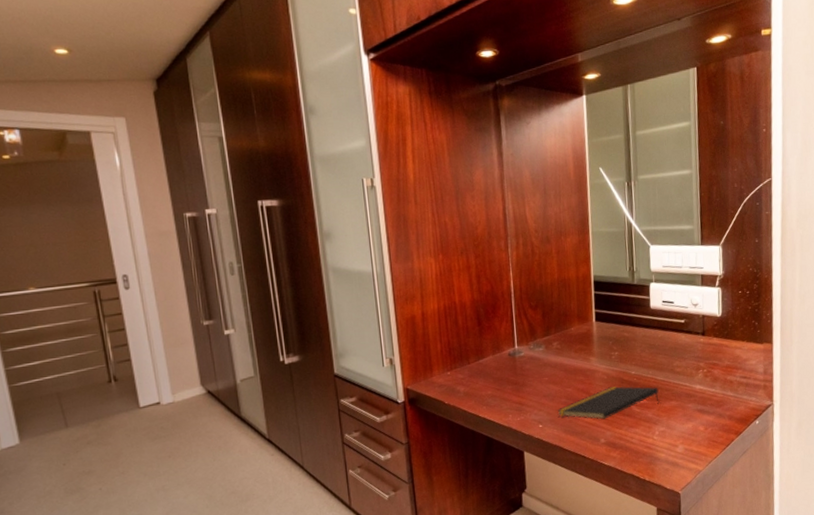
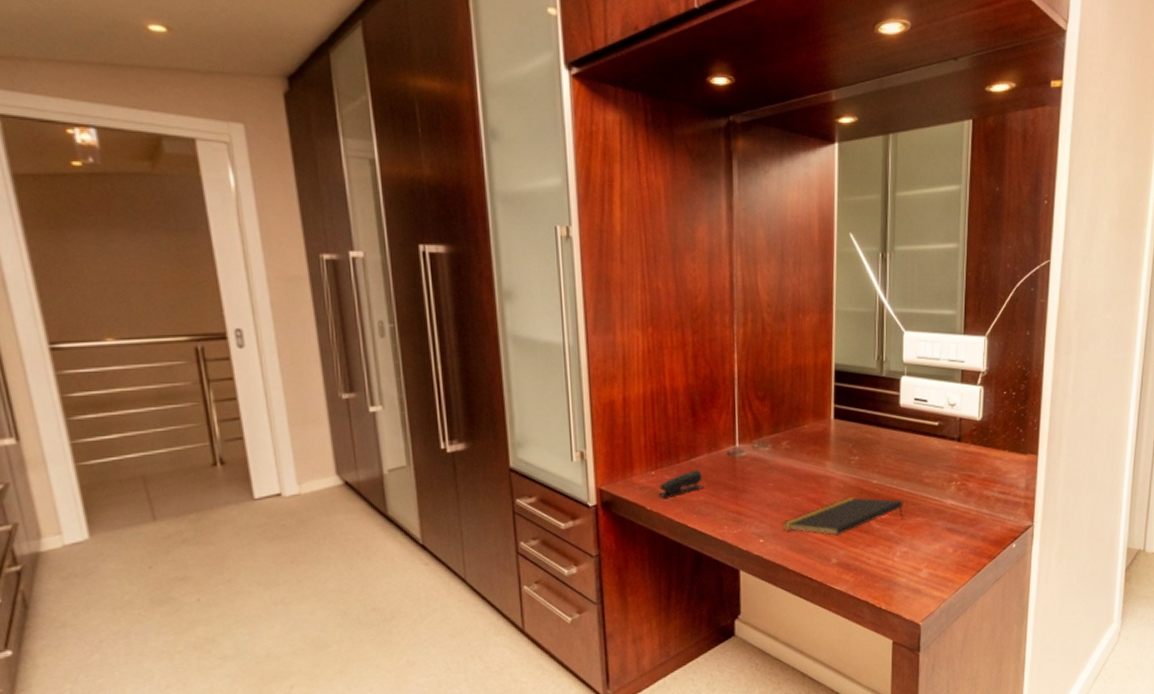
stapler: none [454,369,491,394] -> present [658,470,704,498]

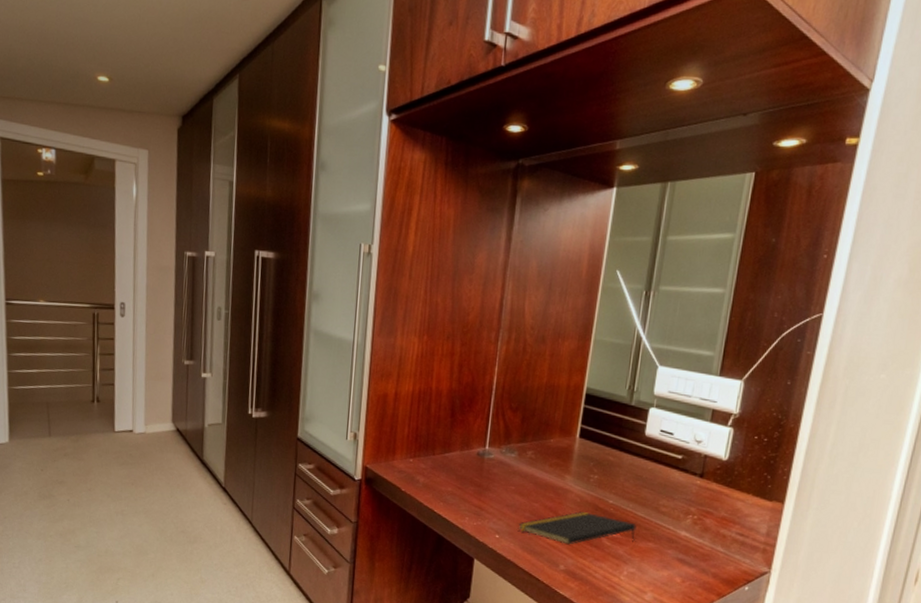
stapler: present [658,470,704,498] -> none [413,463,453,484]

